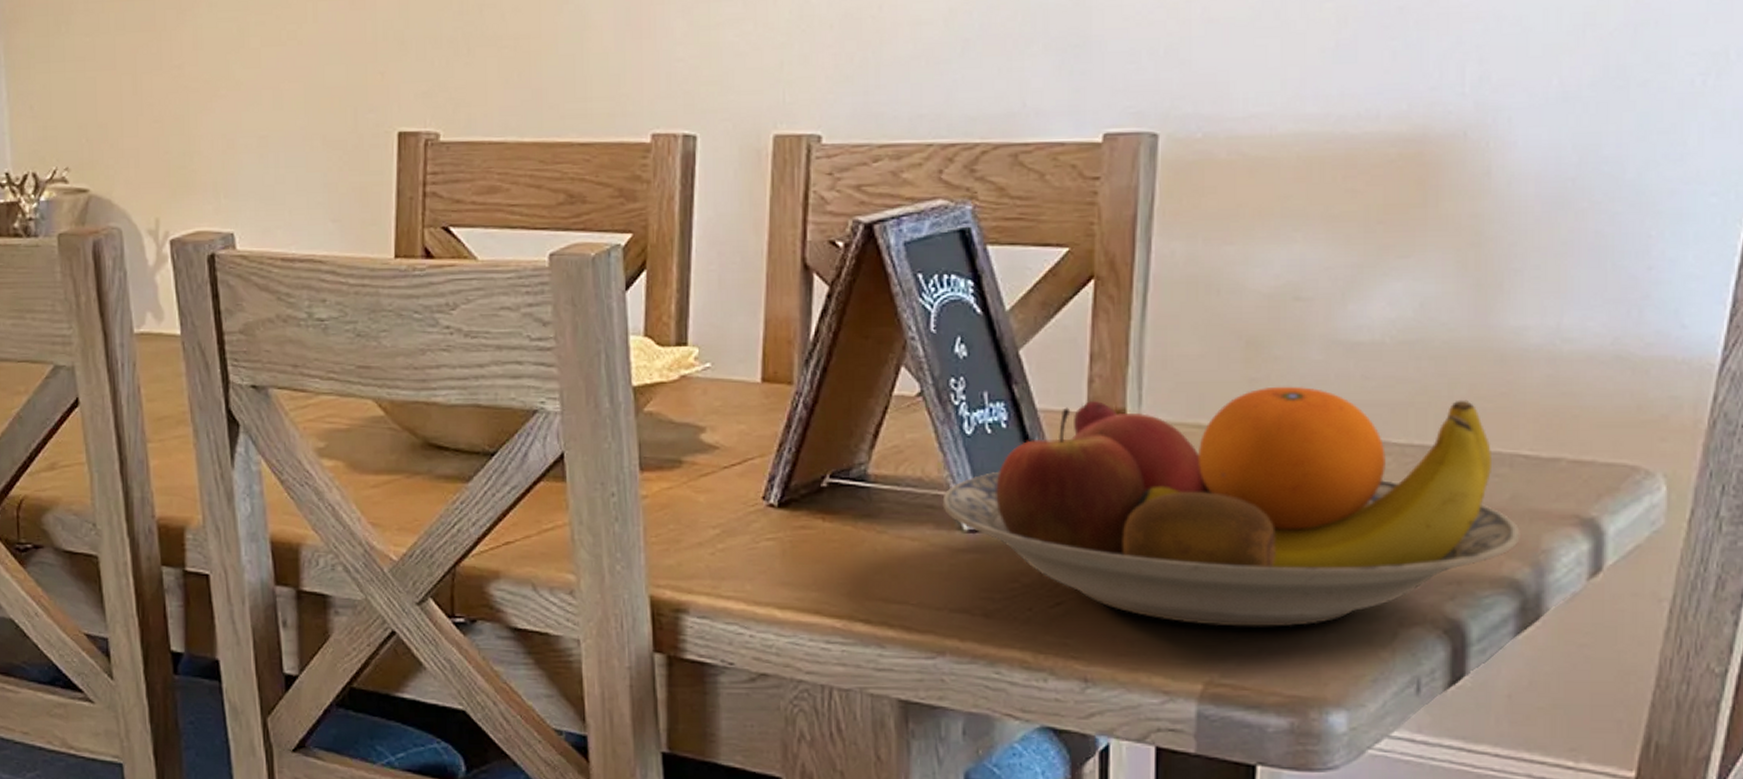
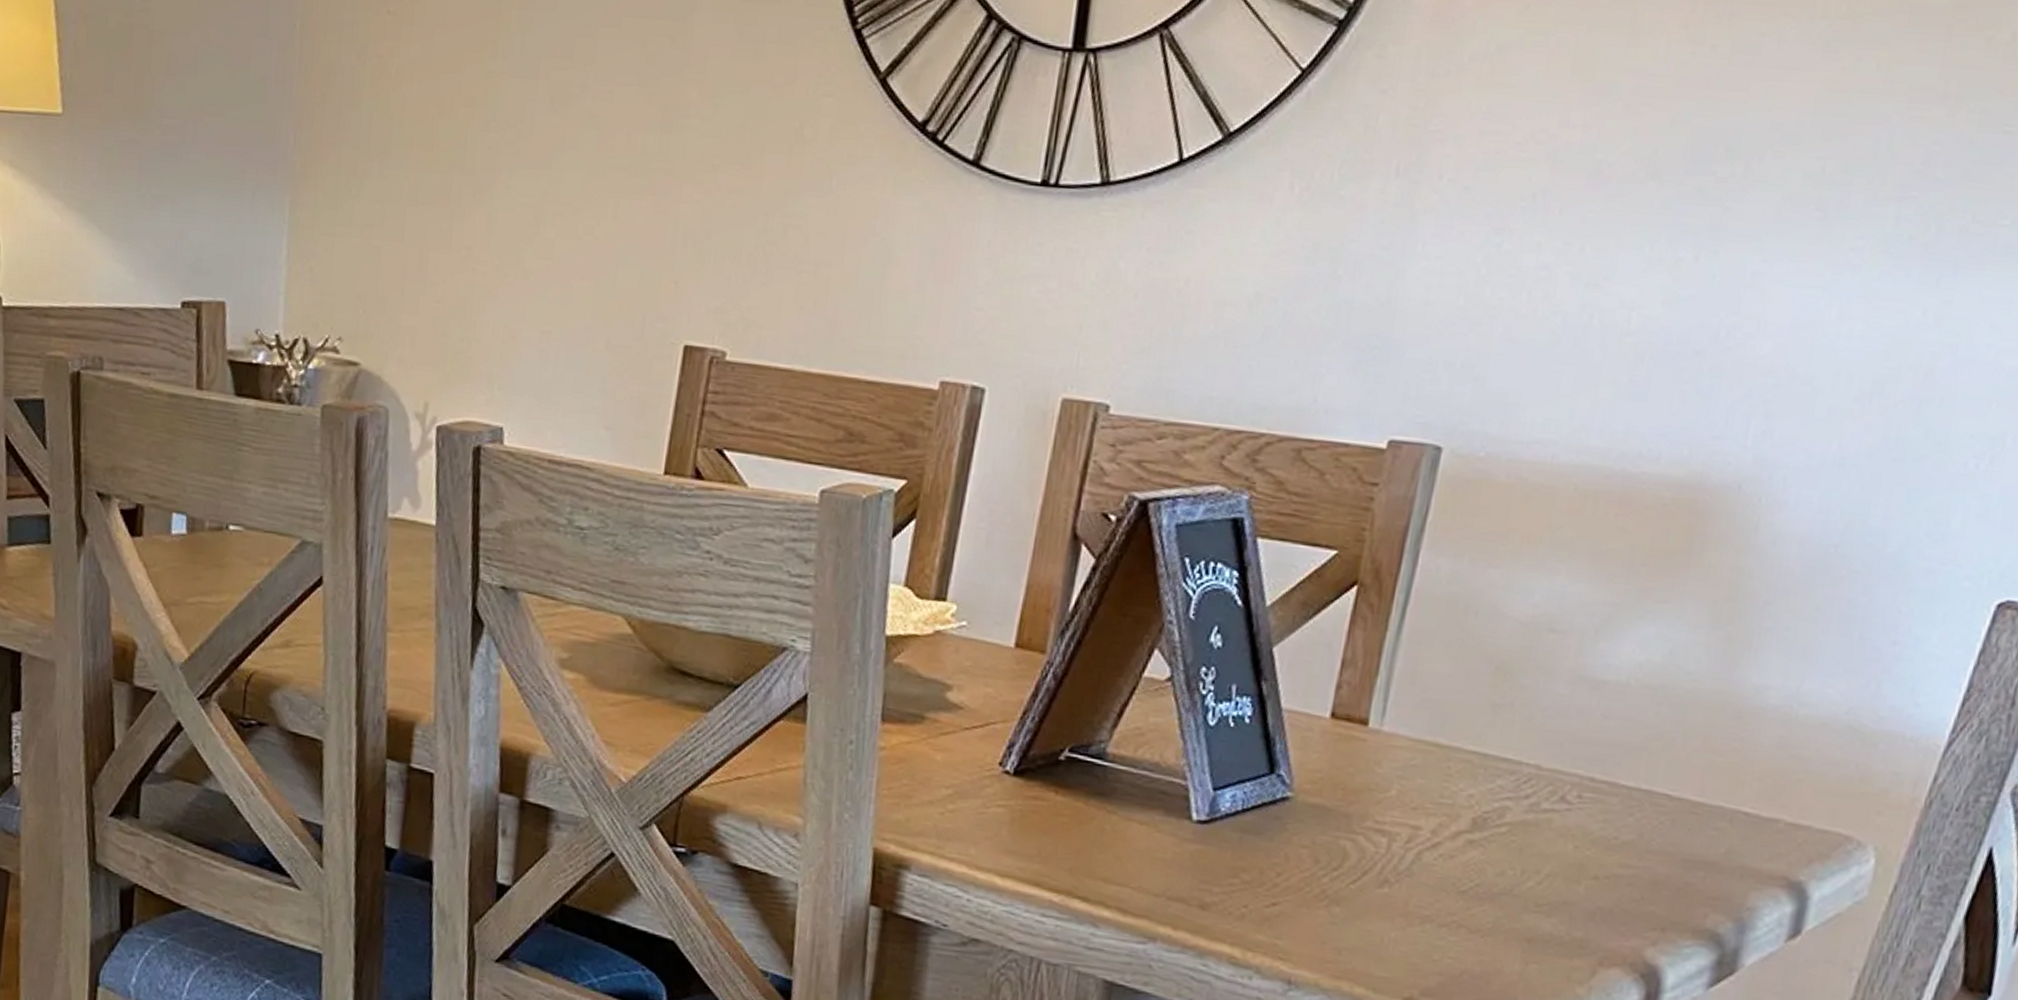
fruit bowl: present [942,386,1520,627] -> none [1175,706,1730,954]

